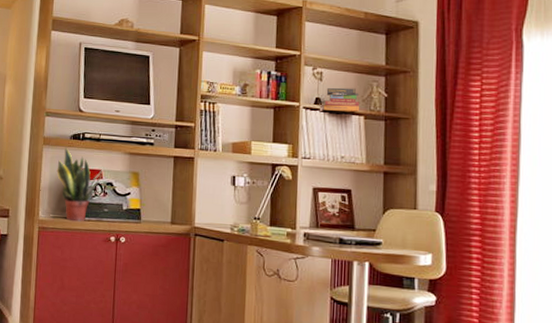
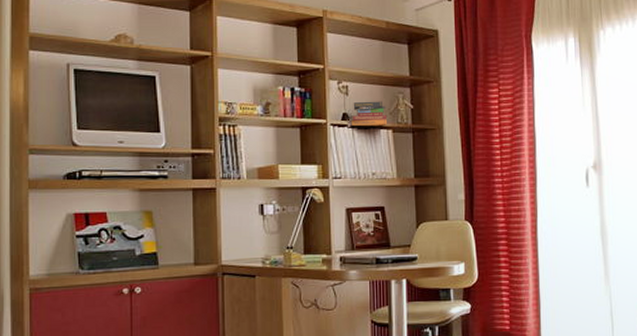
potted plant: present [56,147,104,222] -> none [48,189,109,277]

